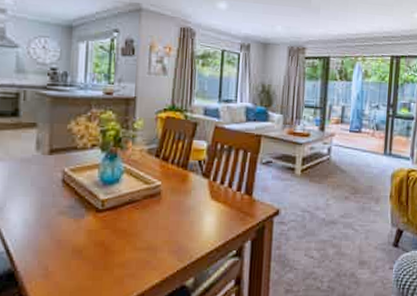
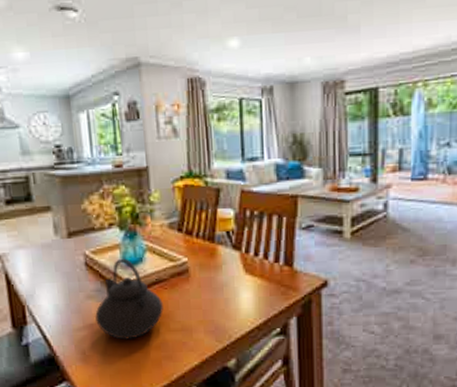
teapot: none [64,178,133,256] -> present [95,258,163,340]

